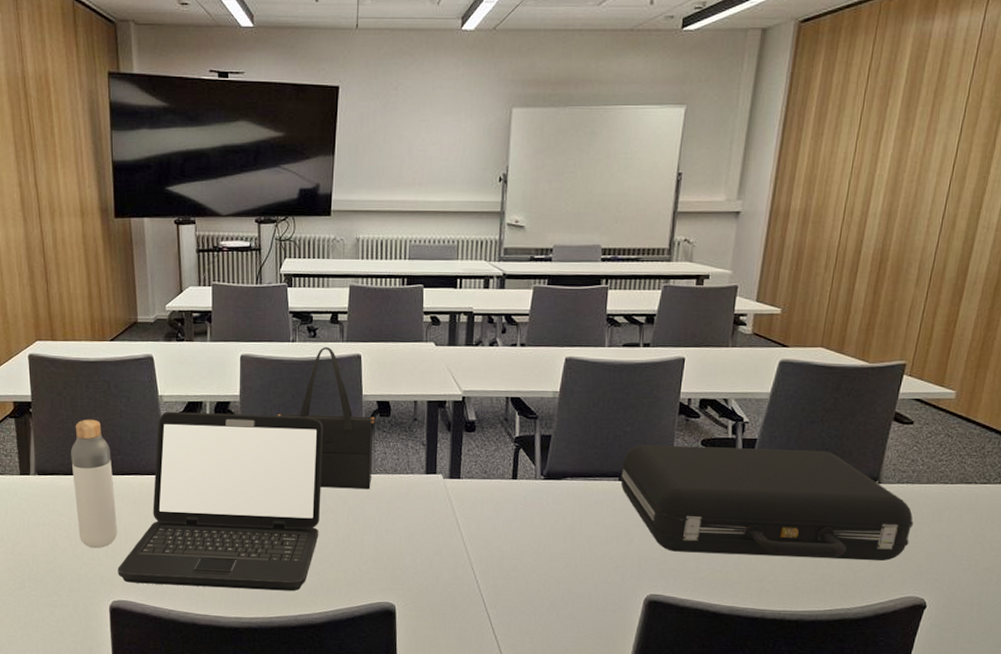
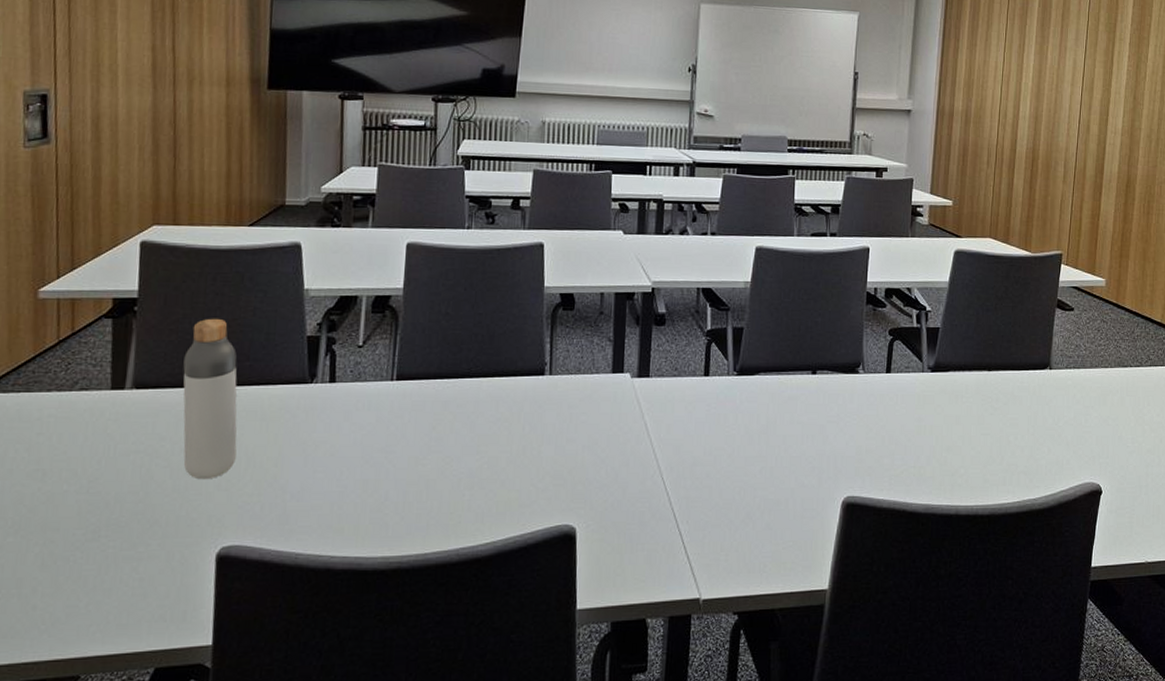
laptop: present [118,411,324,592] -> none [232,307,500,522]
tote bag: present [277,347,375,490] -> none [446,235,558,393]
briefcase: present [619,444,913,561] -> none [812,335,1083,448]

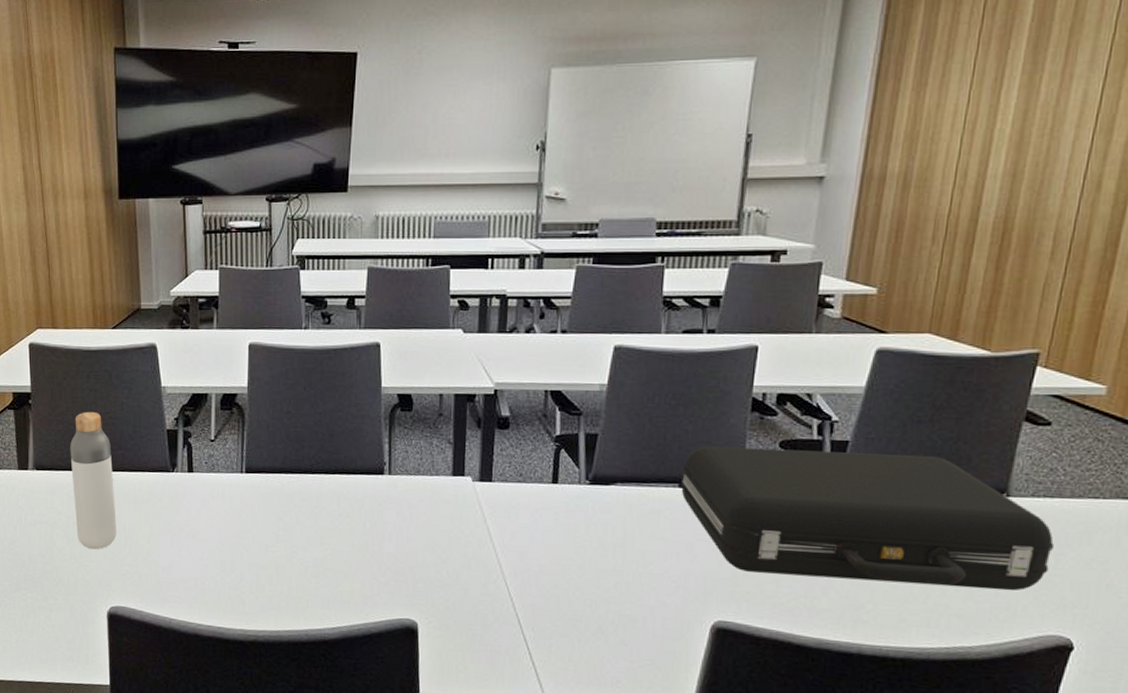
briefcase: none [812,335,1083,448] -> present [680,445,1054,591]

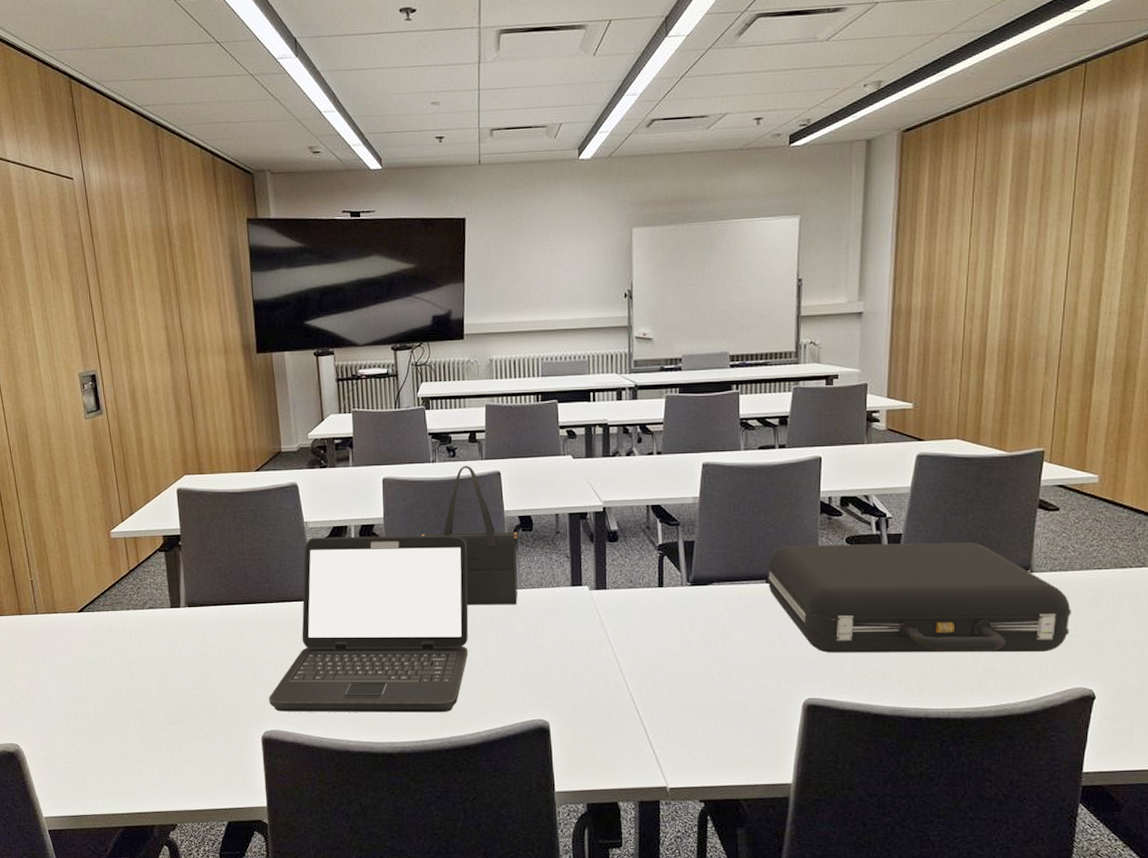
bottle: present [70,411,116,550] -> none [220,549,267,678]
laptop: none [116,404,339,603] -> present [269,535,469,713]
tote bag: none [287,335,396,492] -> present [421,466,518,605]

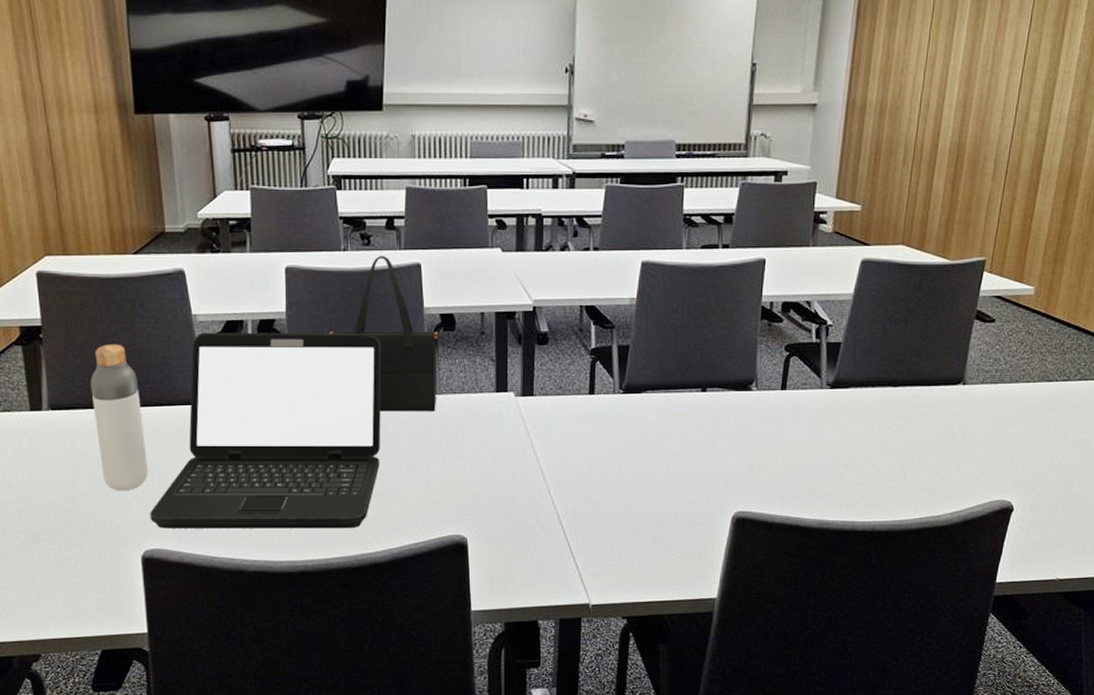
bottle: none [220,549,267,678] -> present [90,344,148,491]
briefcase: present [767,542,1071,653] -> none [702,352,998,465]

